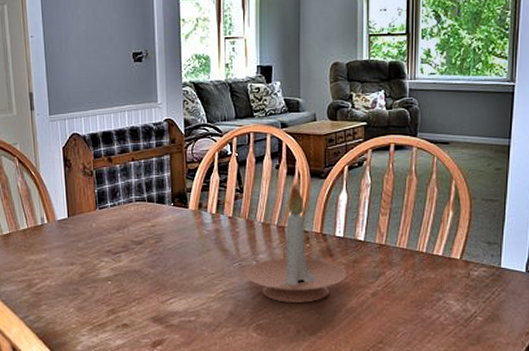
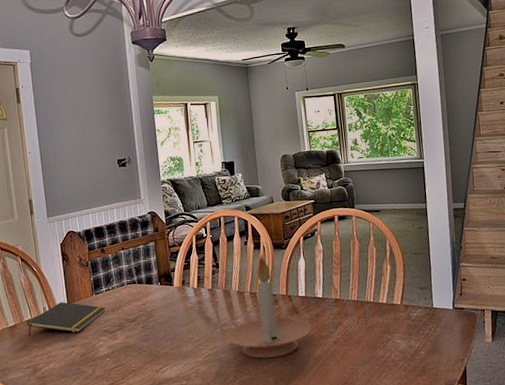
notepad: none [23,214,110,250] -> present [27,302,105,337]

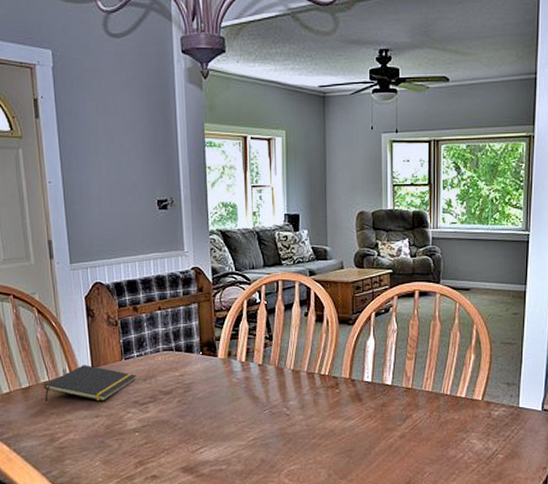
candle holder: present [226,255,312,359] -> none [275,330,376,448]

